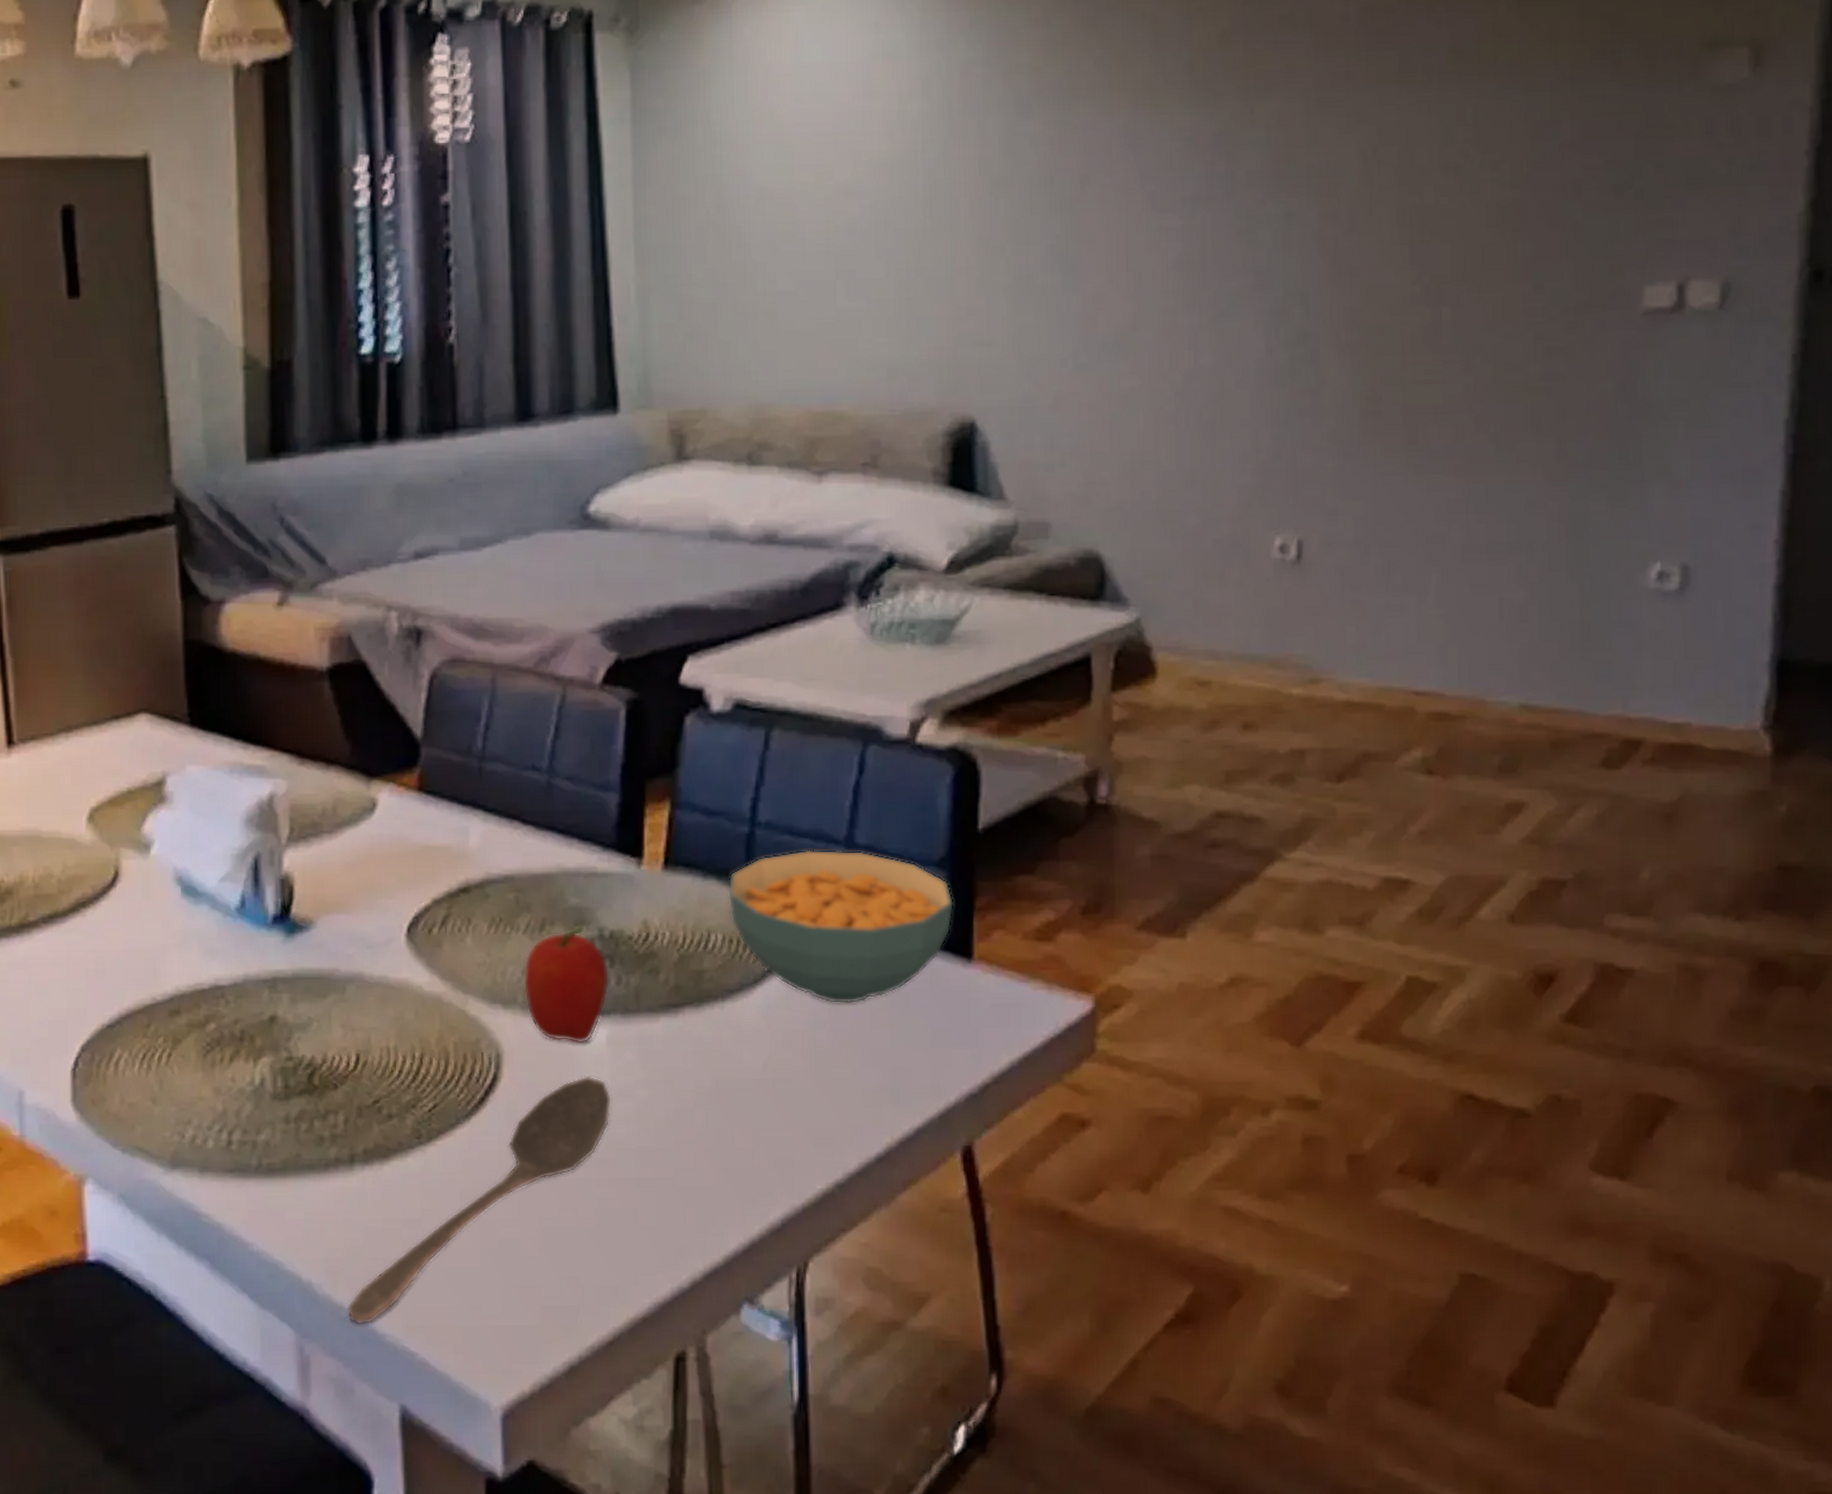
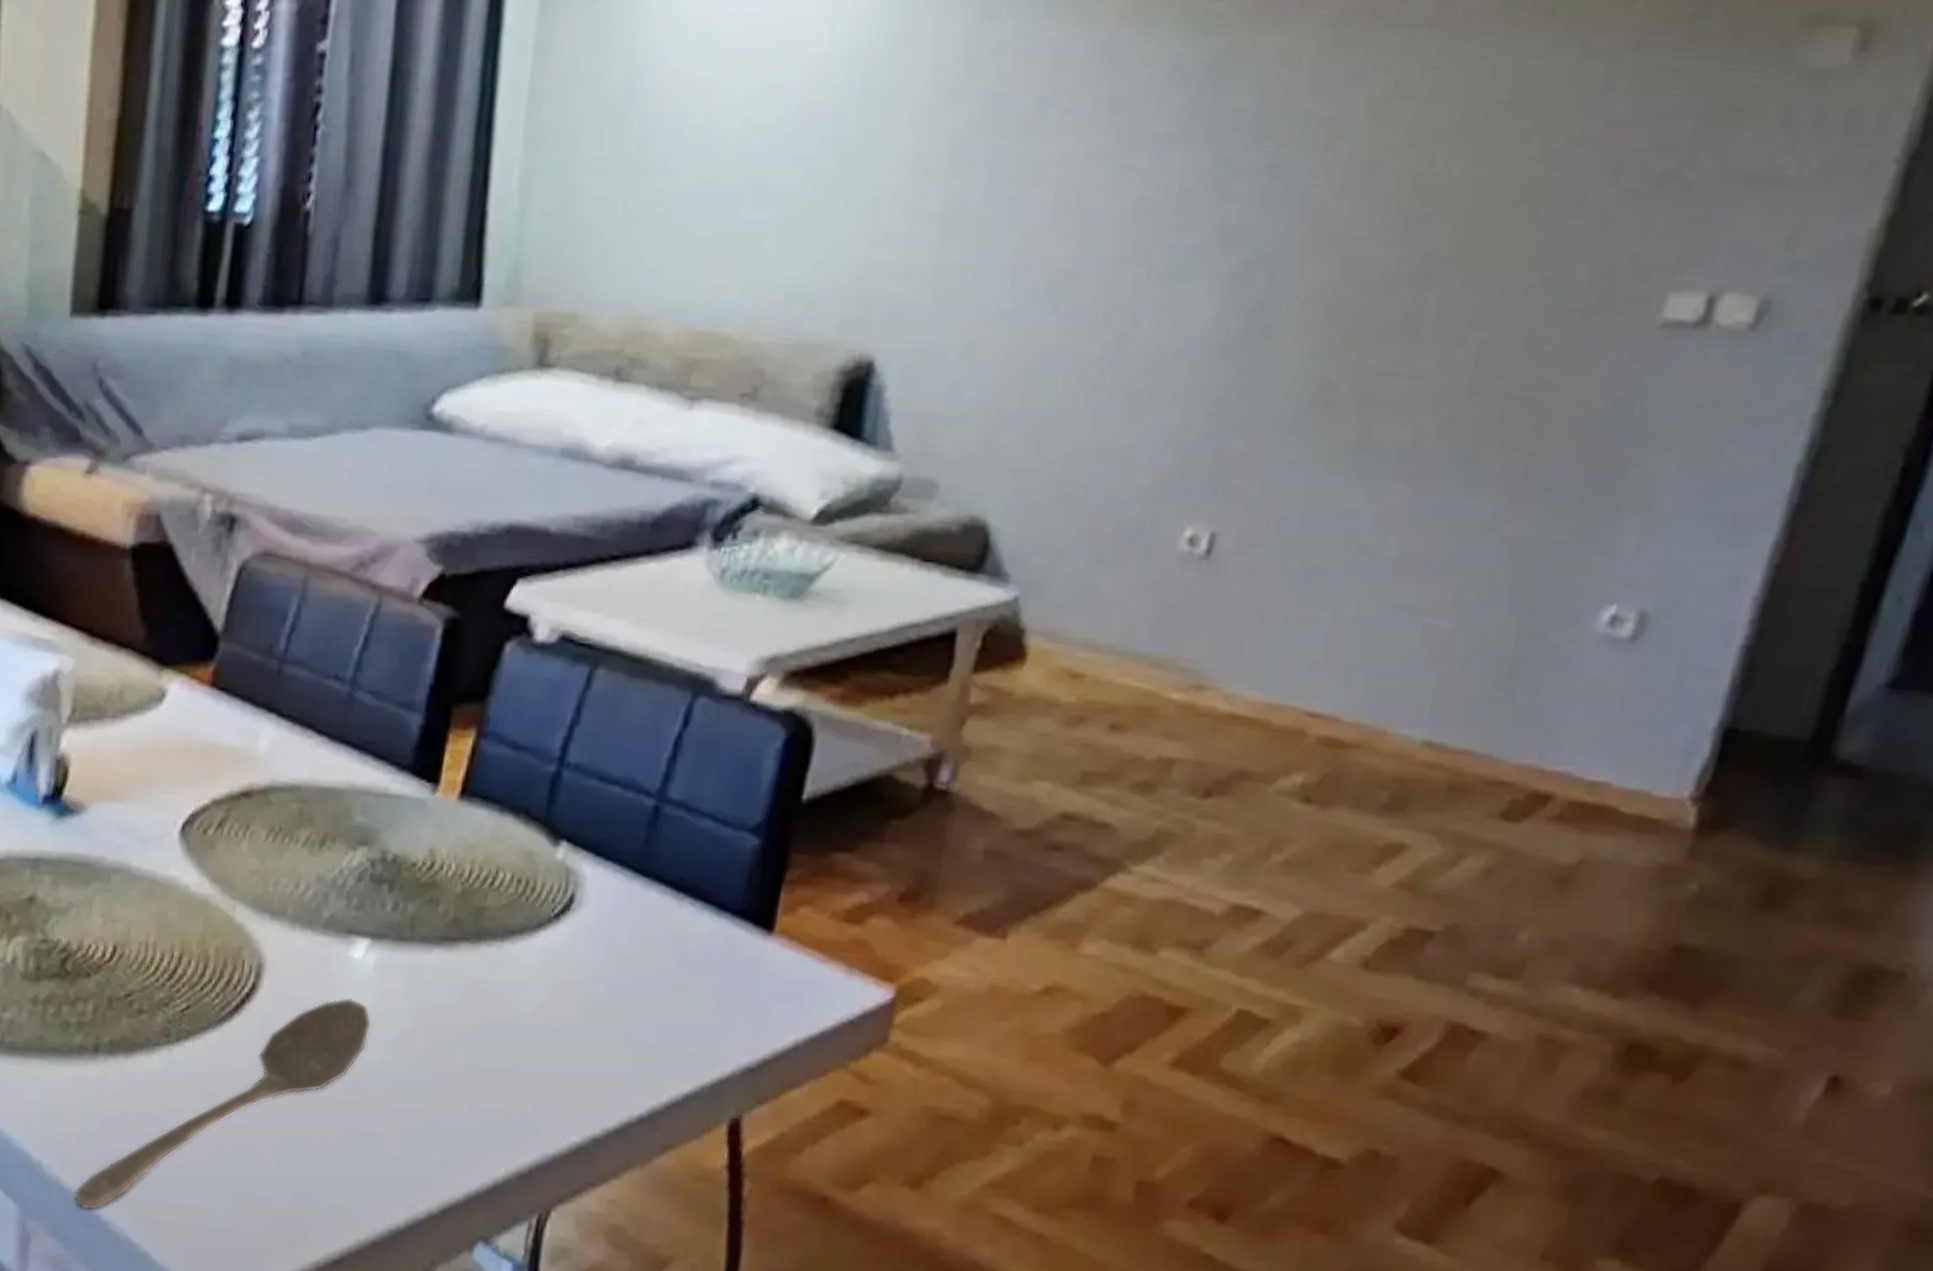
fruit: present [523,925,610,1044] -> none [294,845,387,965]
cereal bowl: present [728,849,954,1004] -> none [522,797,764,962]

